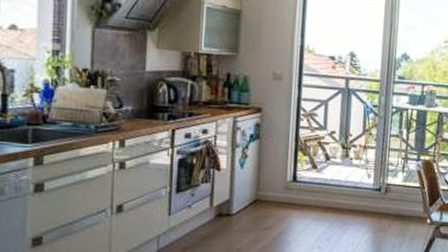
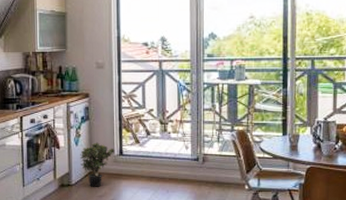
potted plant: none [244,165,288,218] -> present [80,142,116,187]

